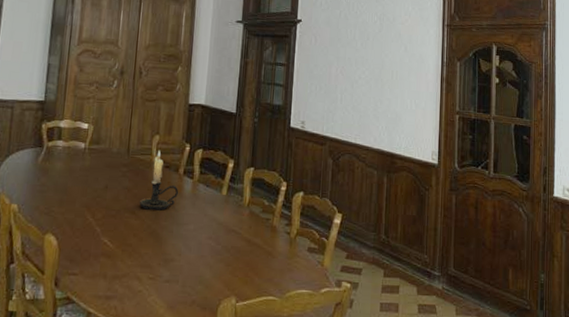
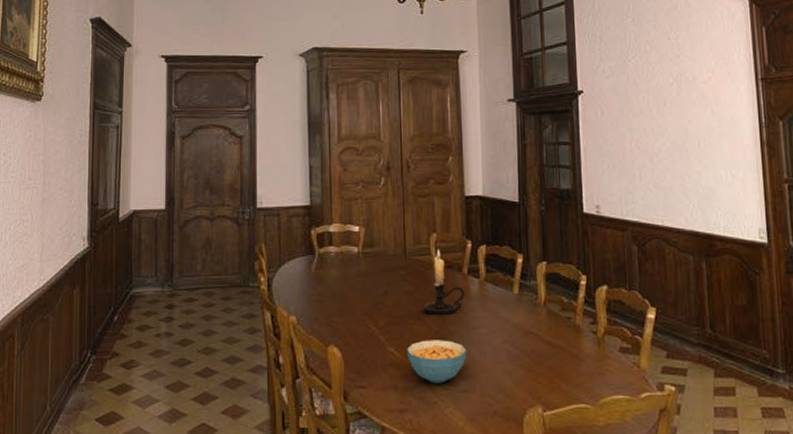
cereal bowl: none [119,233,175,274] -> present [406,340,467,383]

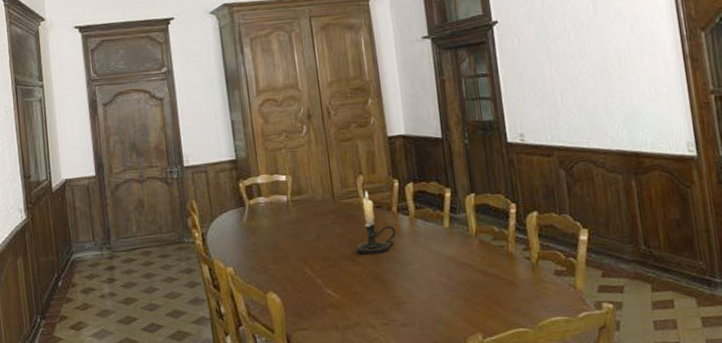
cereal bowl: present [406,340,467,383] -> none [343,277,404,320]

